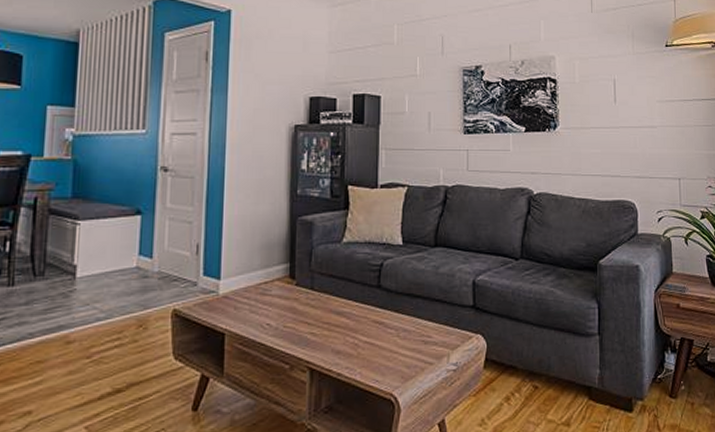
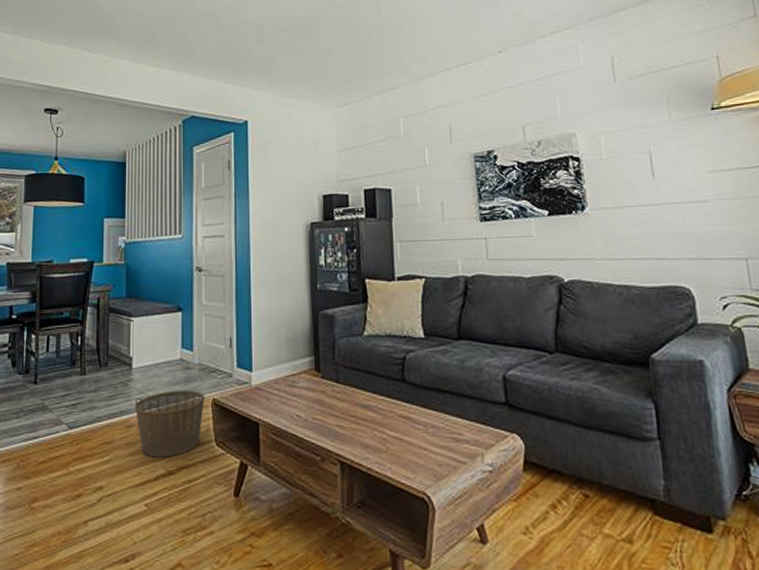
basket: none [76,300,165,376] -> present [134,390,206,458]

